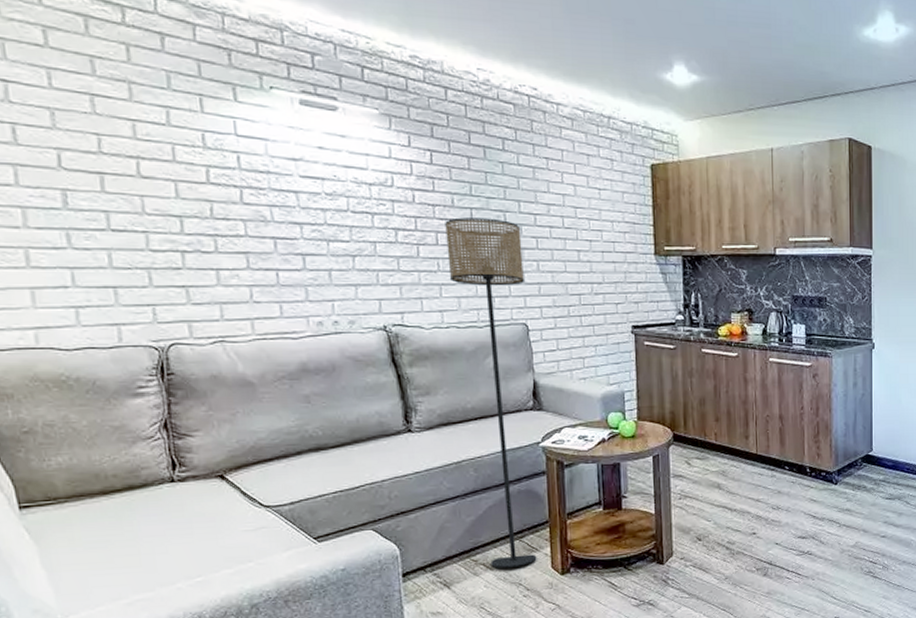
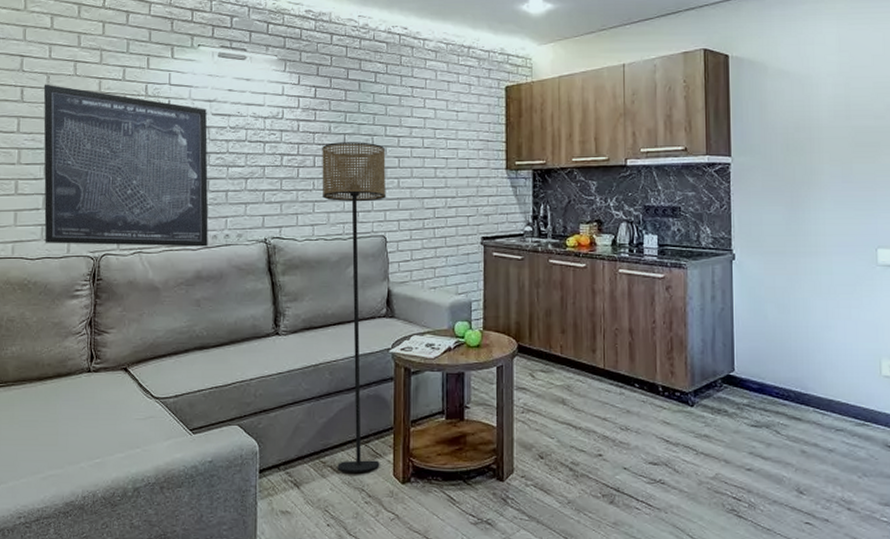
wall art: none [47,122,313,335] -> present [43,84,209,247]

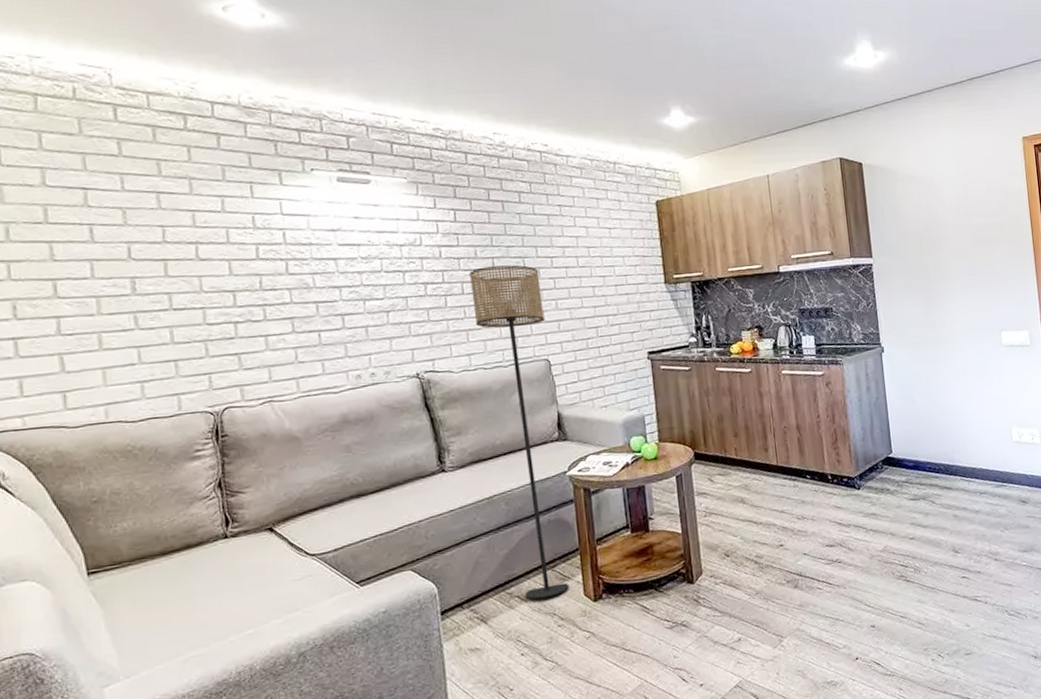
wall art: present [43,84,209,247] -> none [119,220,352,402]

